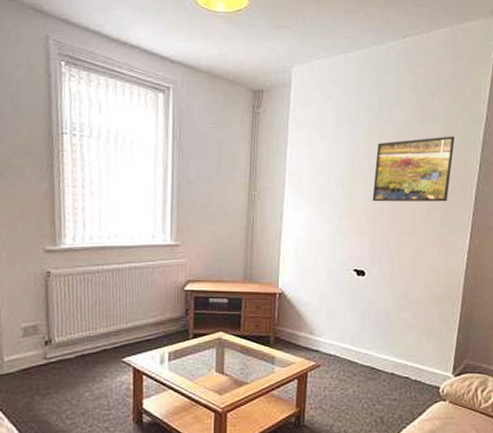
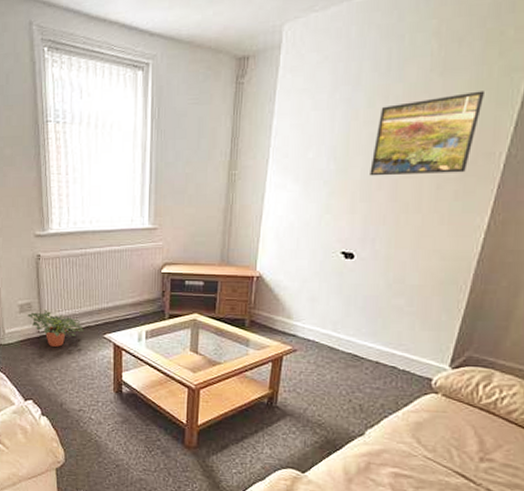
potted plant: none [33,333,100,374] -> present [28,310,84,347]

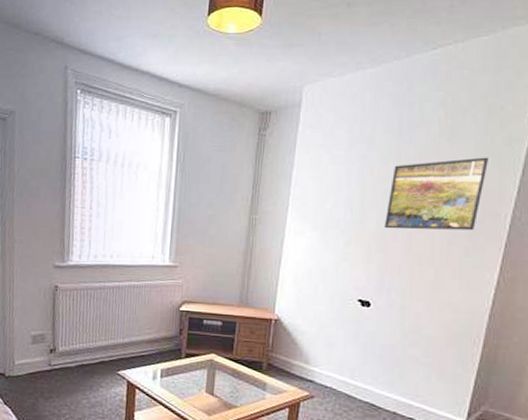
potted plant: present [28,310,84,347] -> none [40,342,98,382]

